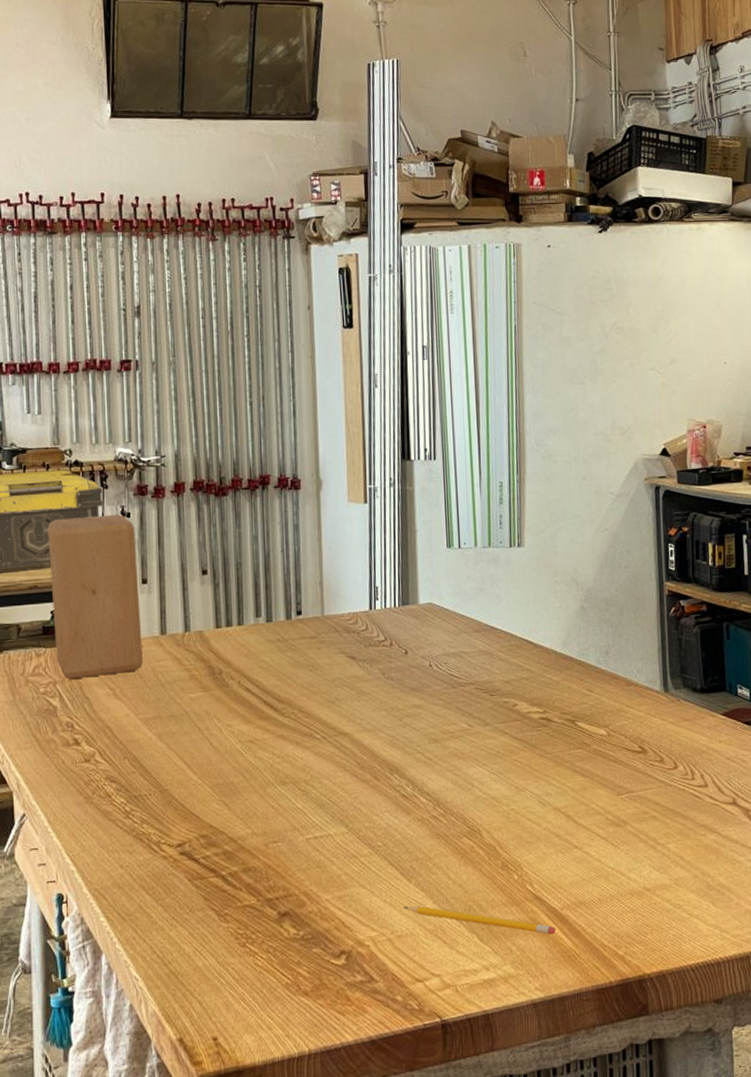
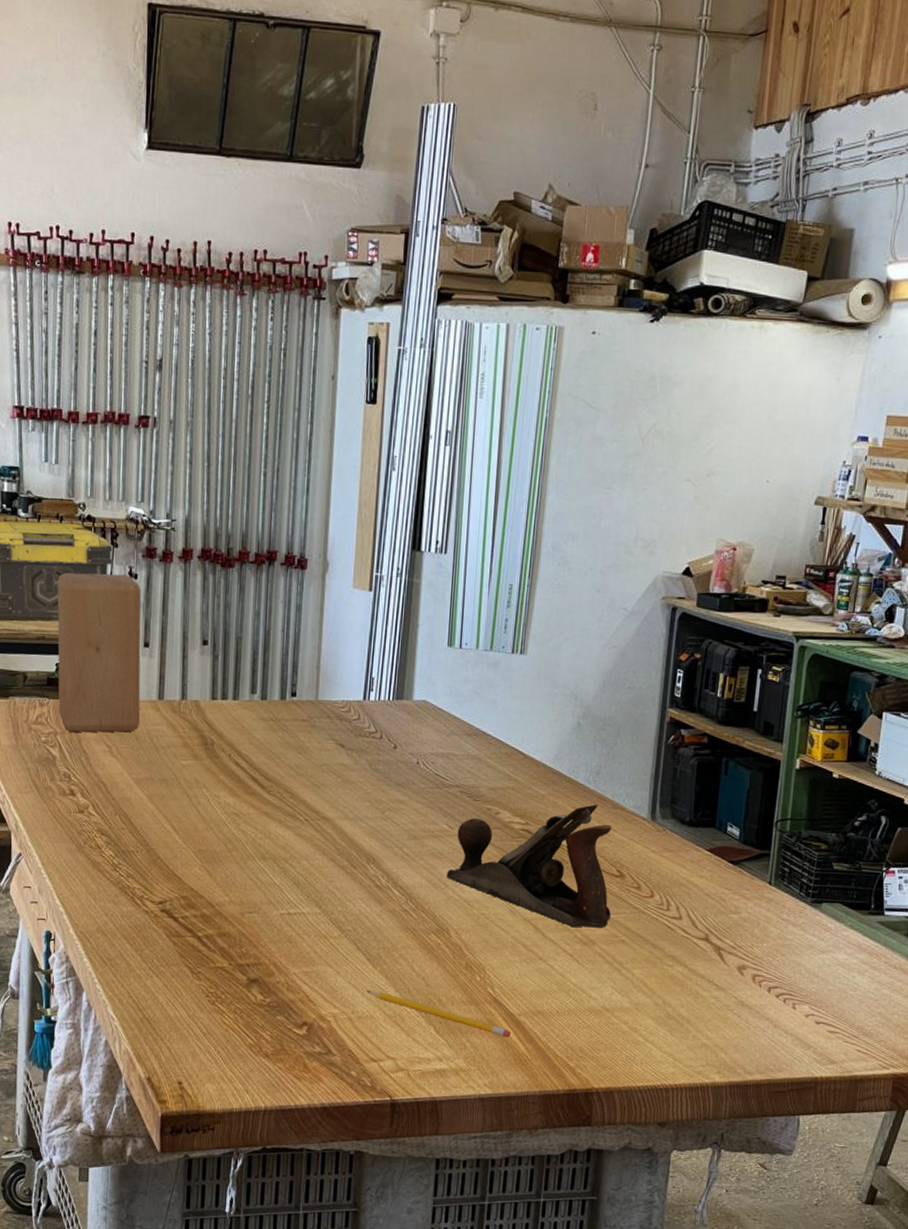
hand plane: none [472,684,639,810] -> present [446,804,612,928]

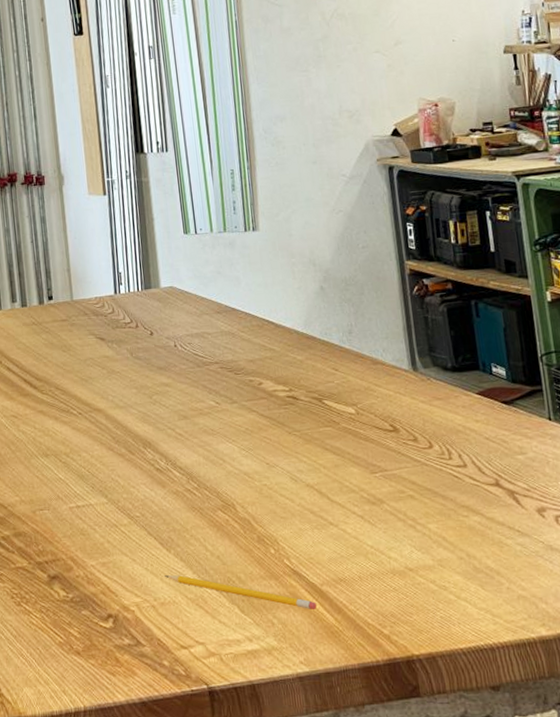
hand plane: present [446,804,612,928] -> none [222,363,393,488]

